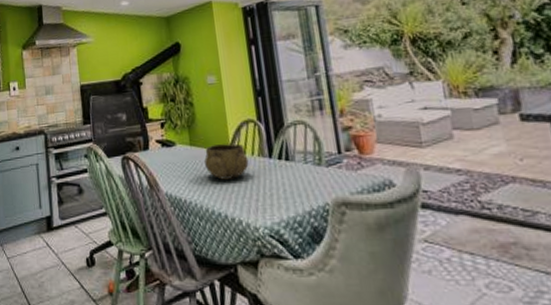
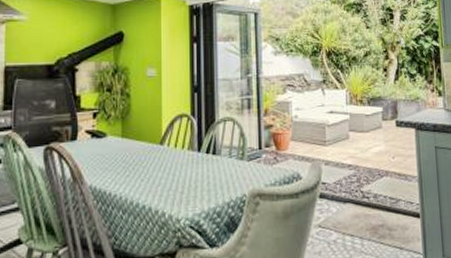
decorative bowl: present [204,144,249,180] -> none [135,137,178,172]

